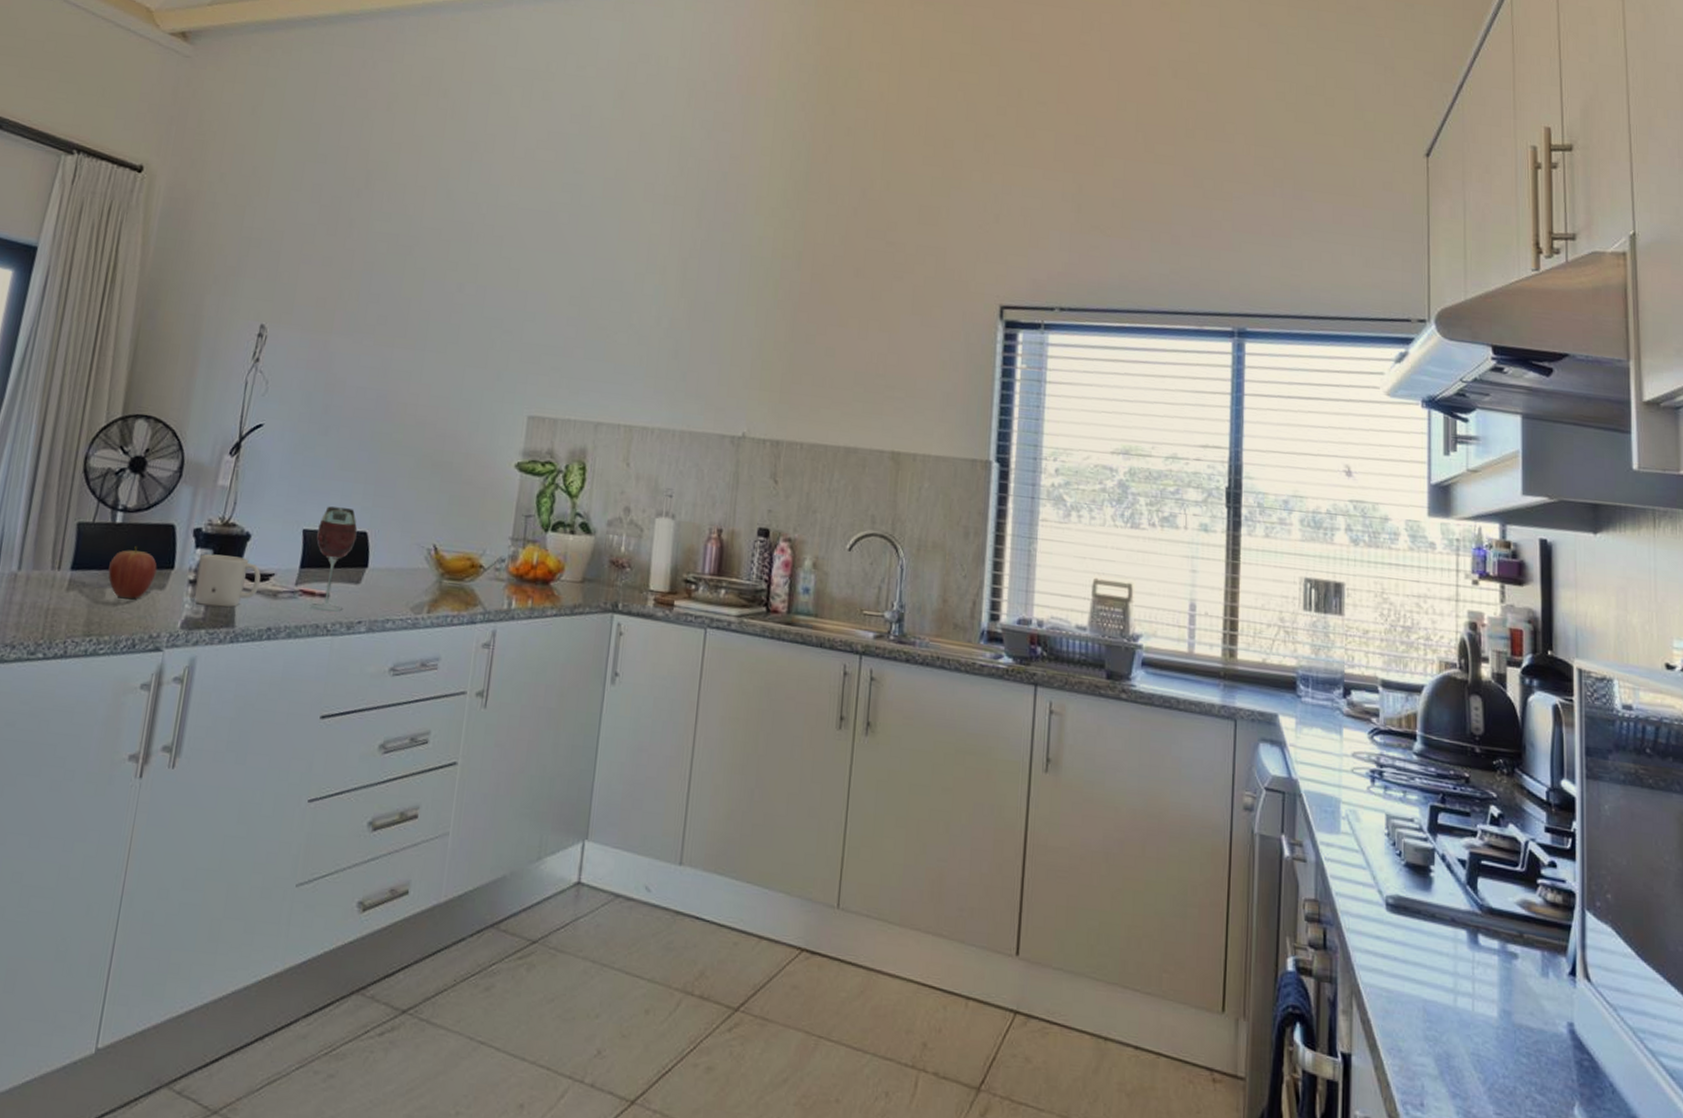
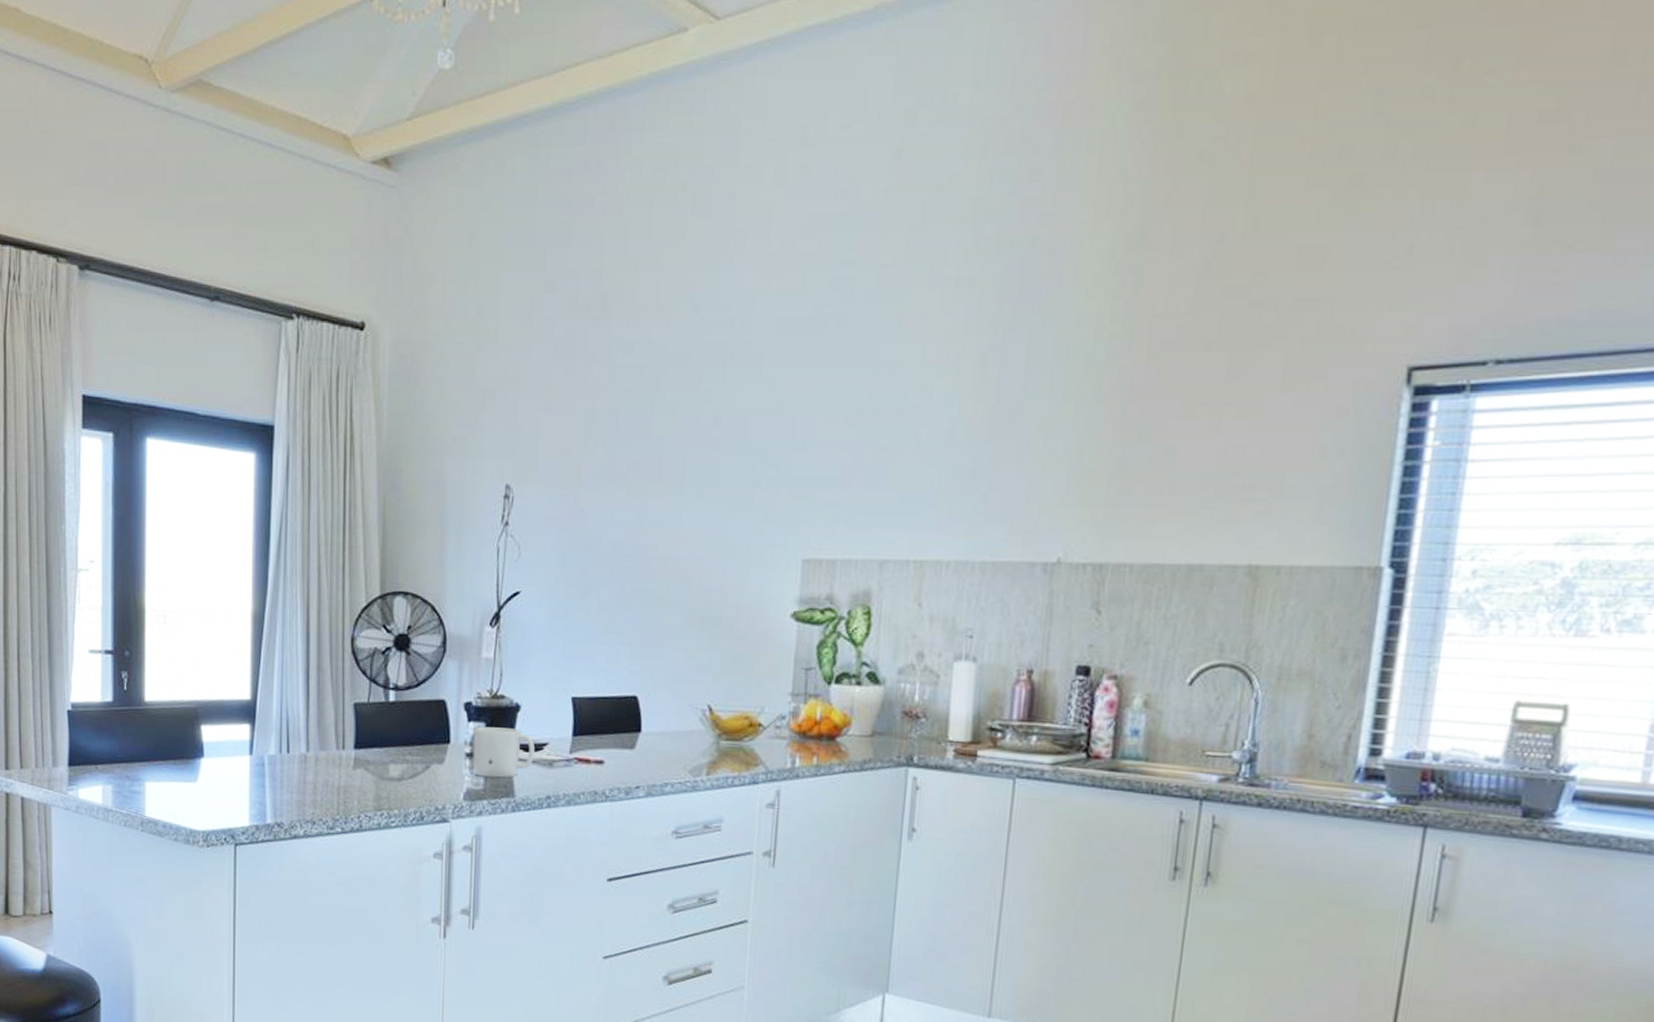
fruit: present [108,546,157,599] -> none [389,723,434,774]
wineglass: present [309,506,358,613] -> none [586,672,627,779]

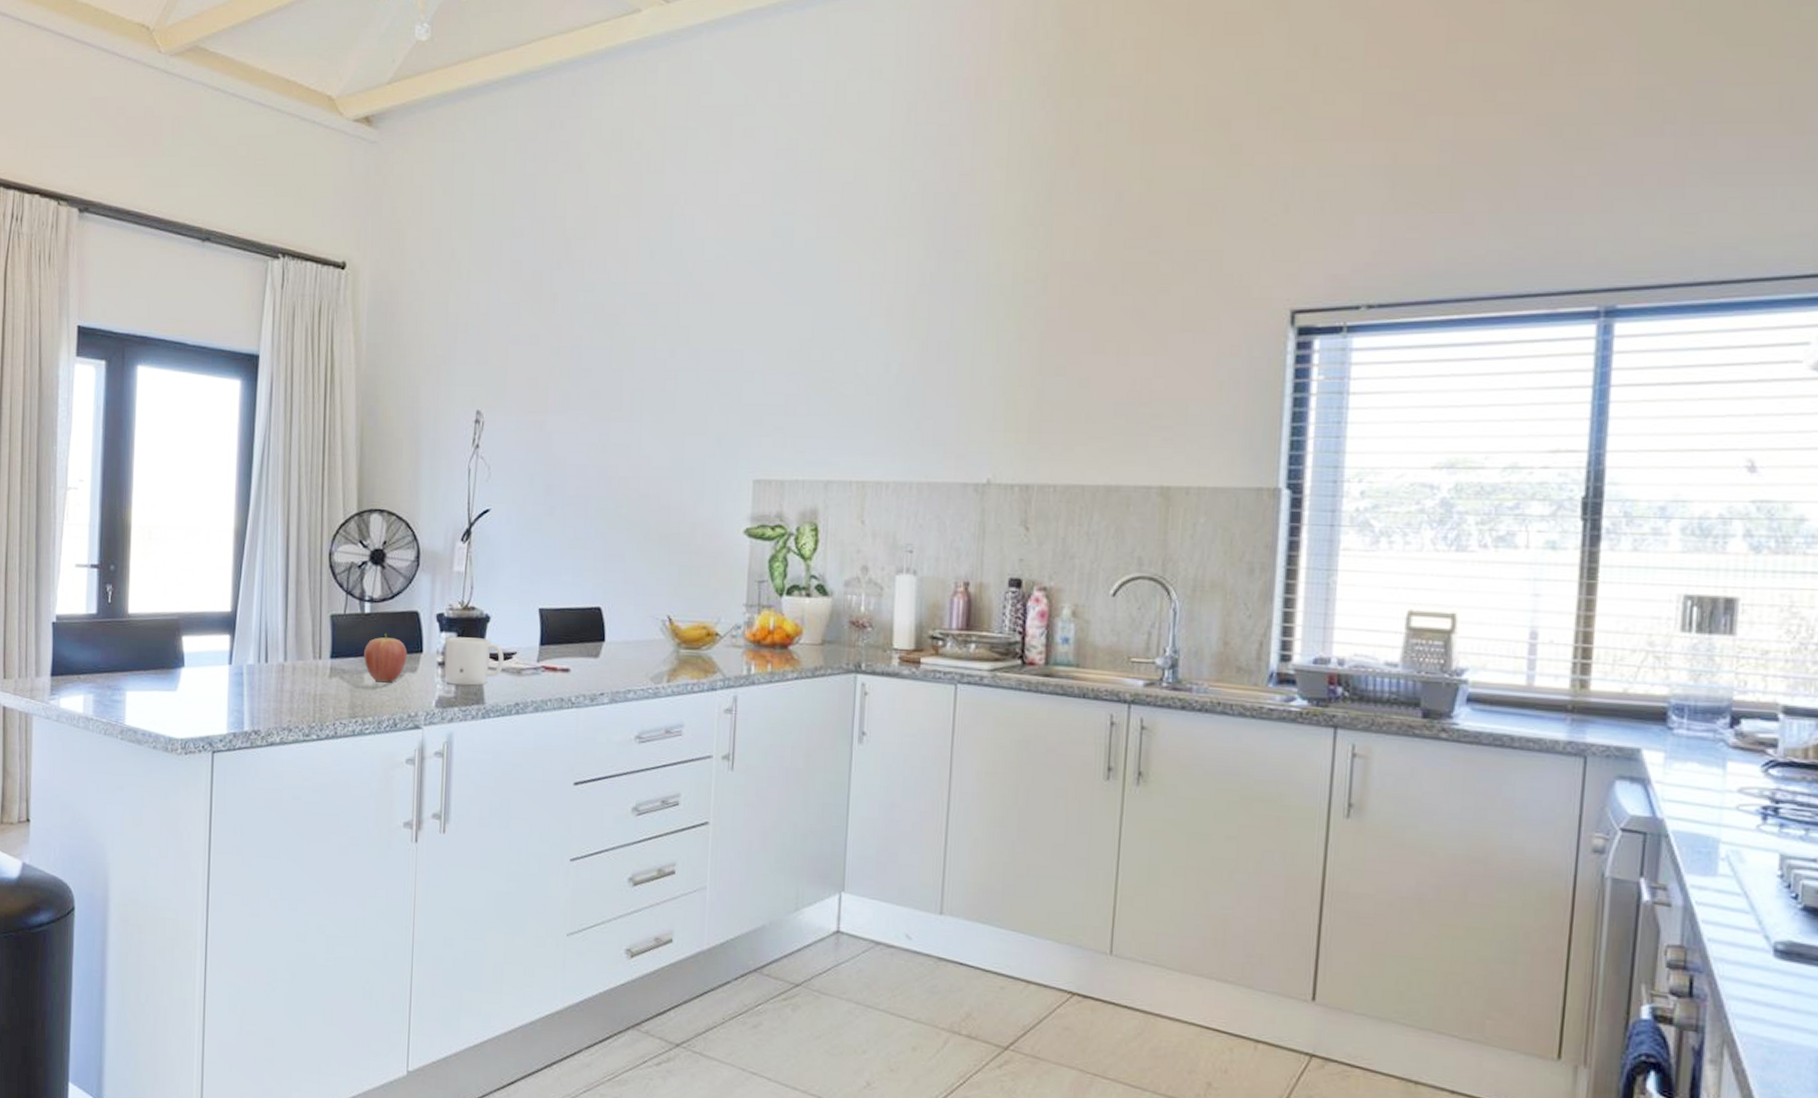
fruit: none [389,723,434,774] -> present [364,634,407,682]

